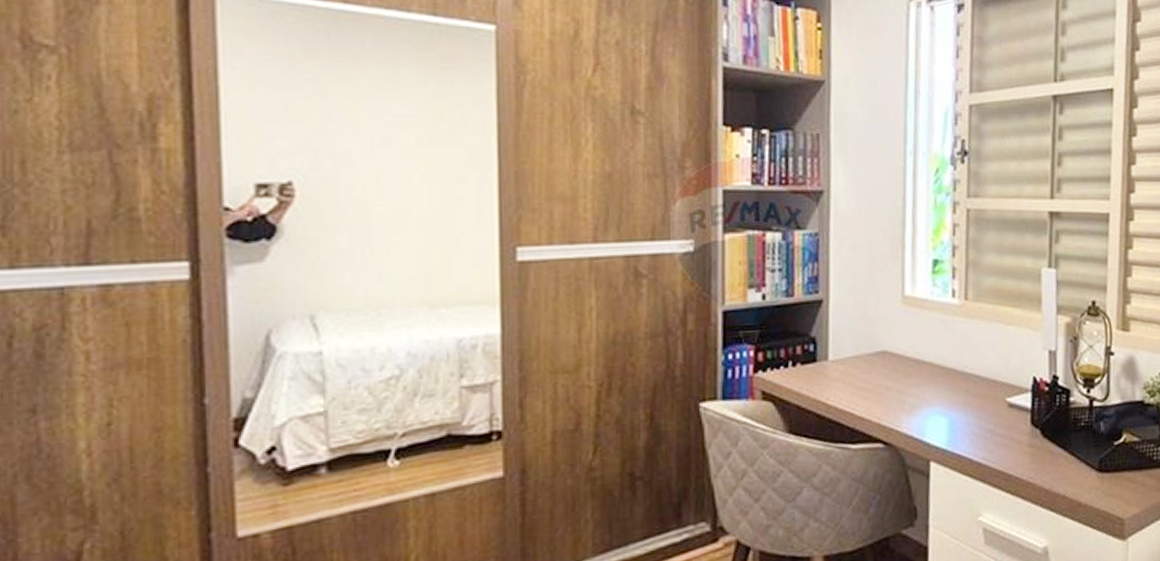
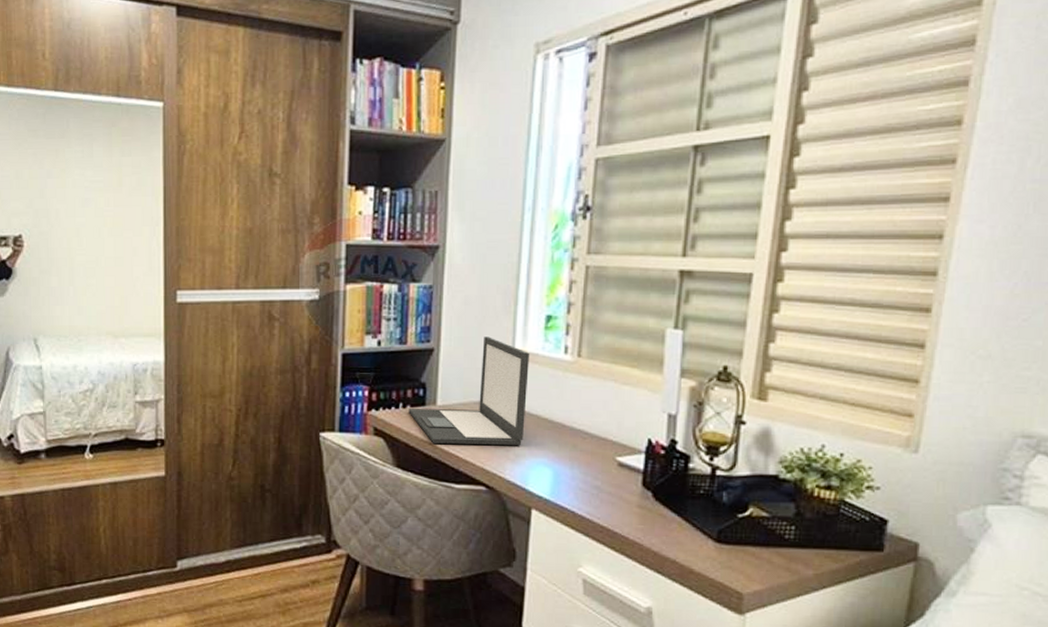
laptop: none [799,284,920,402] -> present [408,337,530,445]

